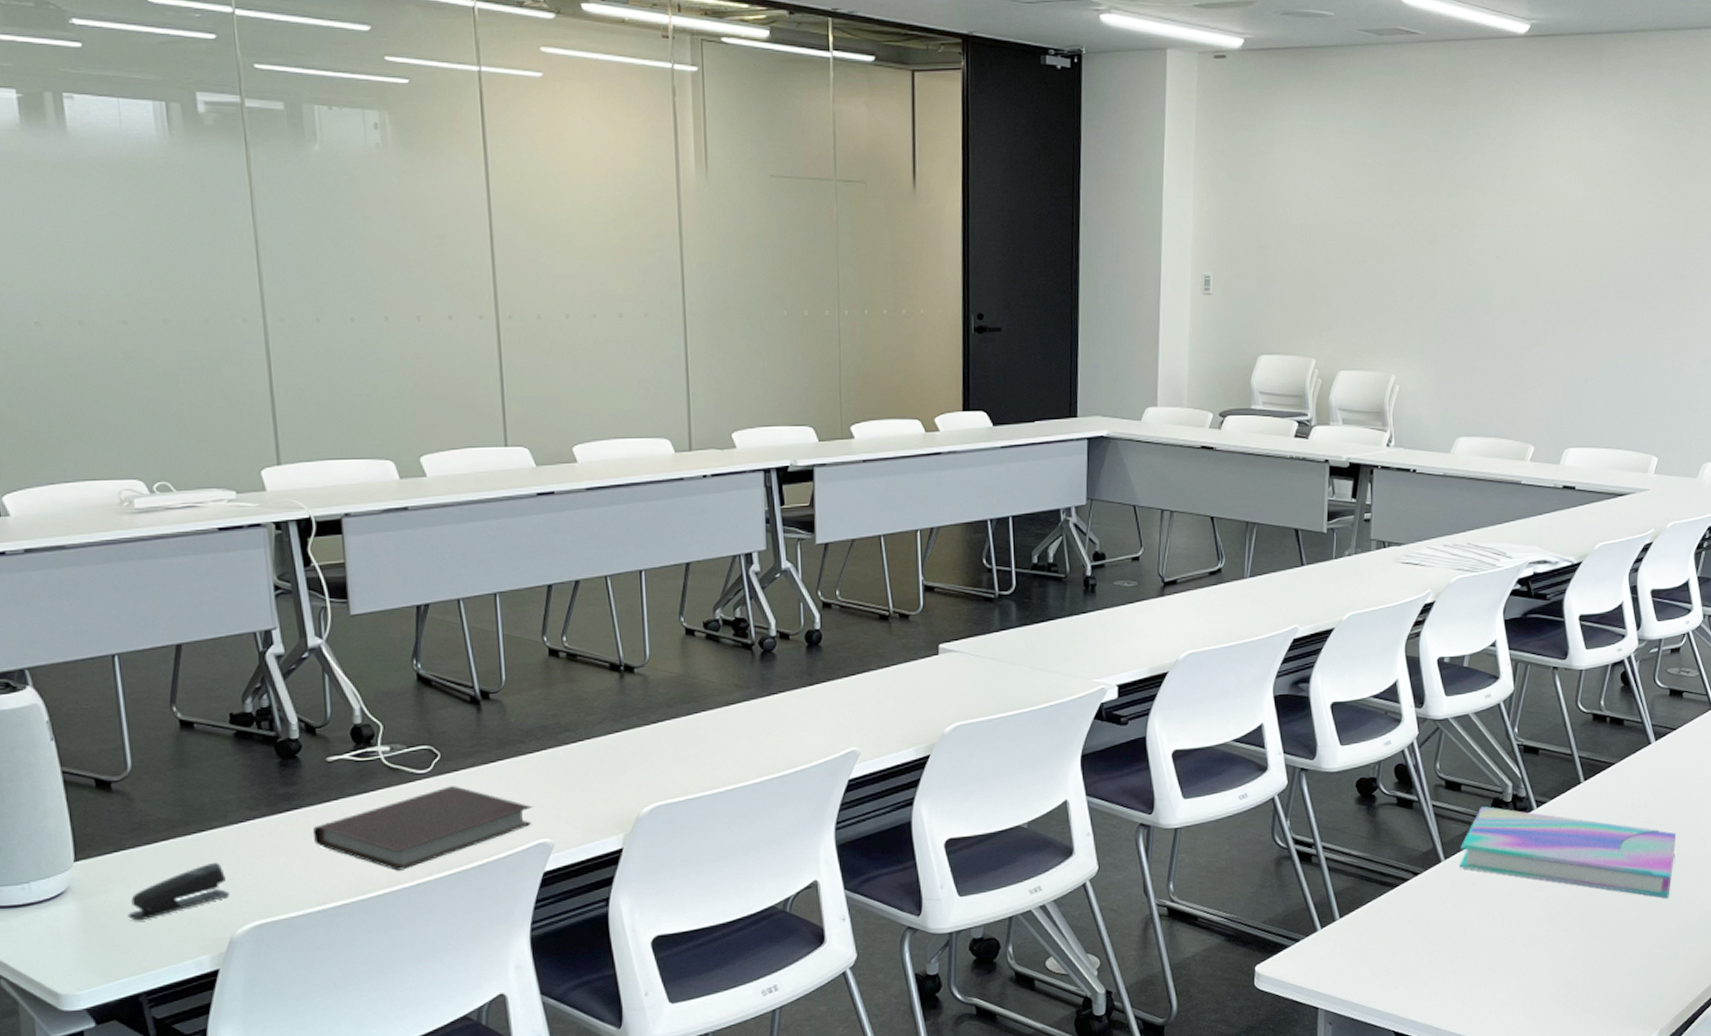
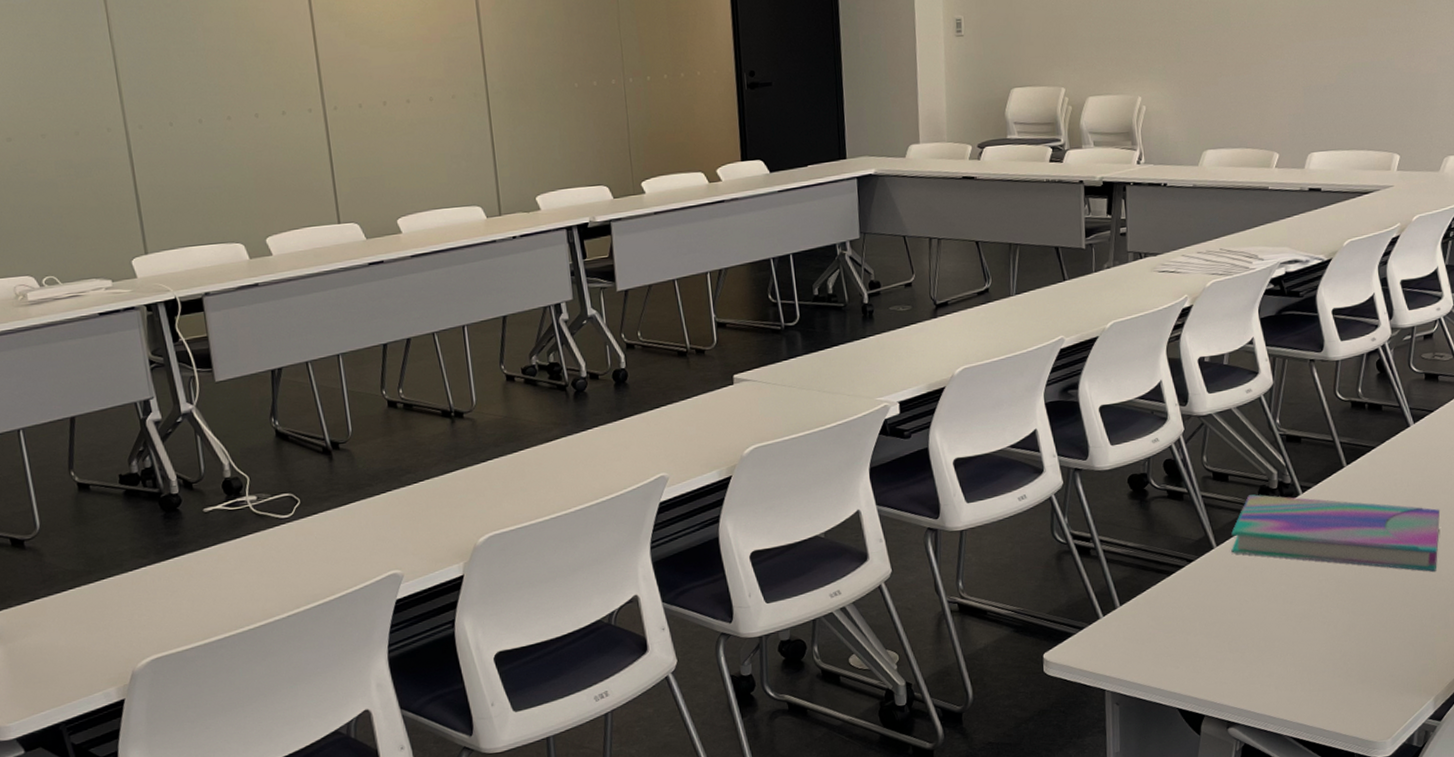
stapler: present [128,862,230,921] -> none [45,605,129,660]
notebook: present [313,786,532,871] -> none [196,527,383,605]

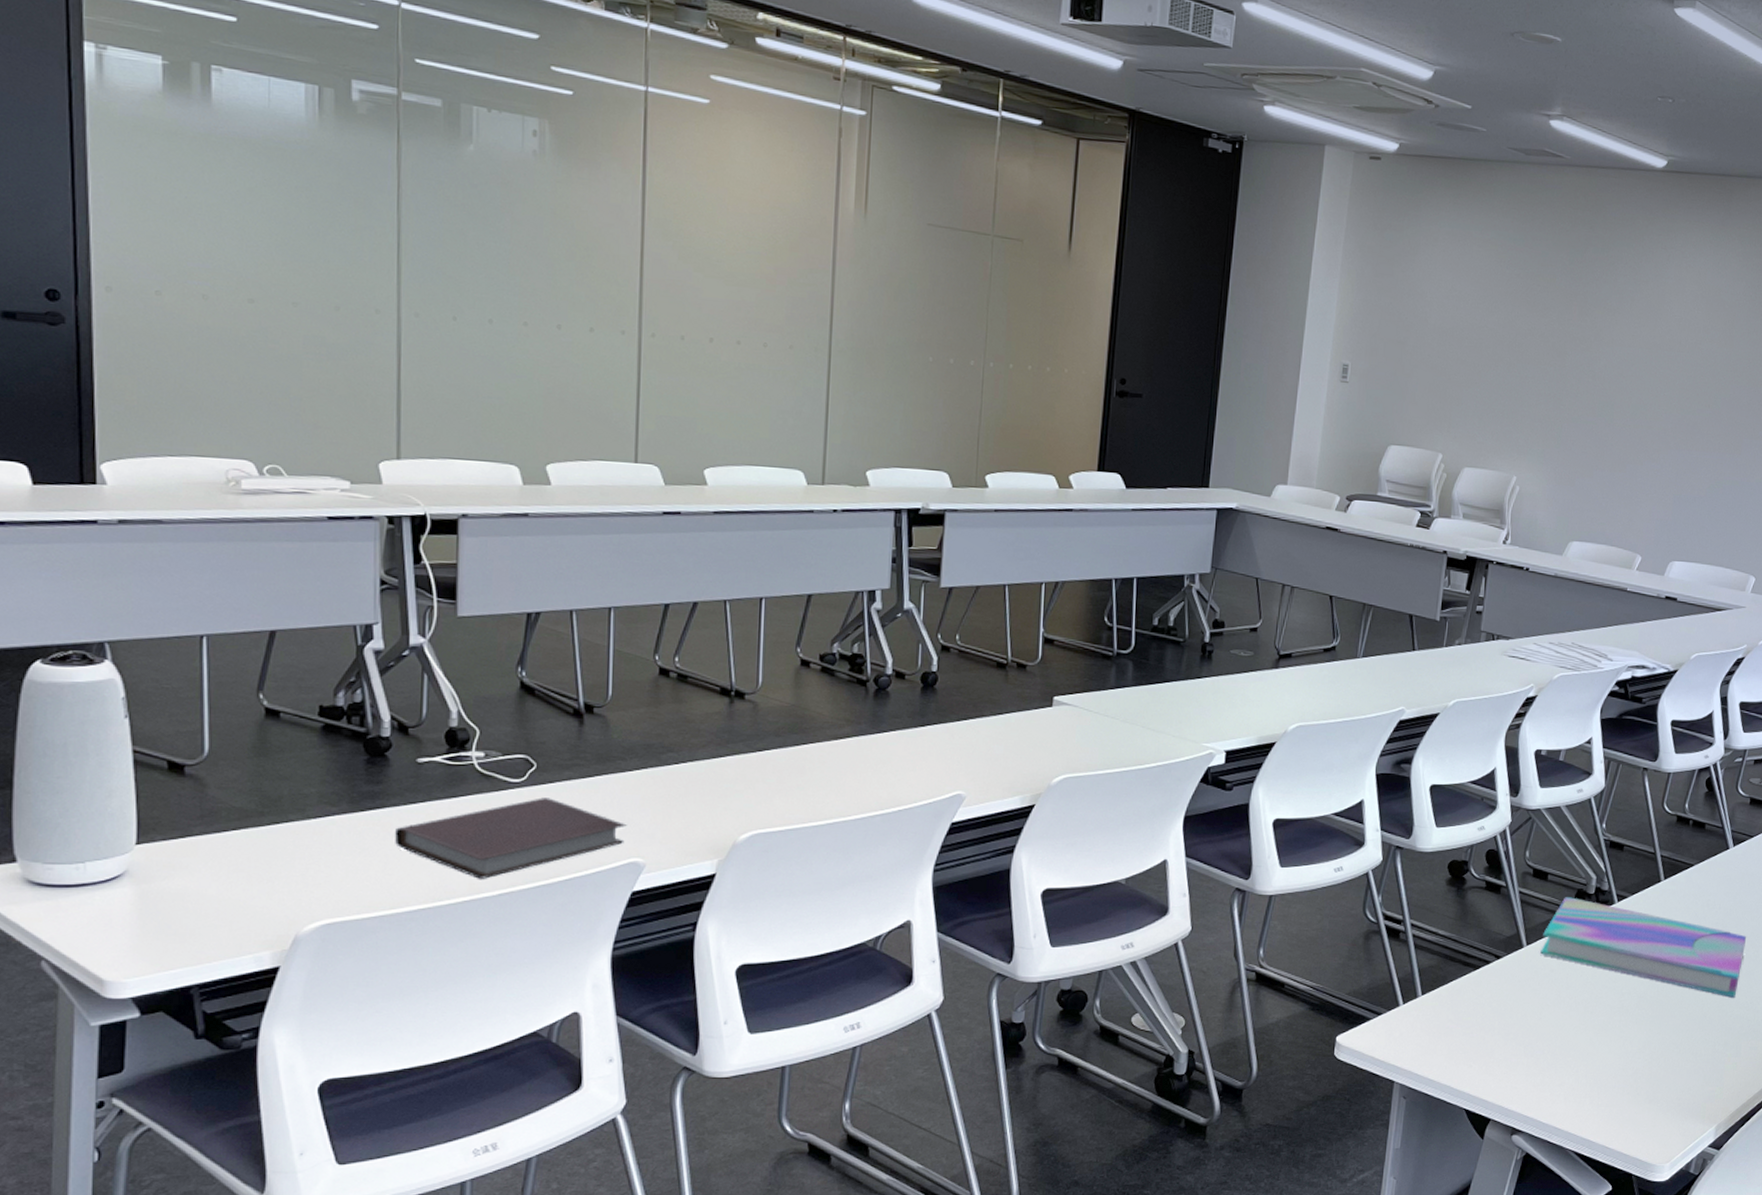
notebook: none [196,527,383,605] -> present [395,797,627,879]

